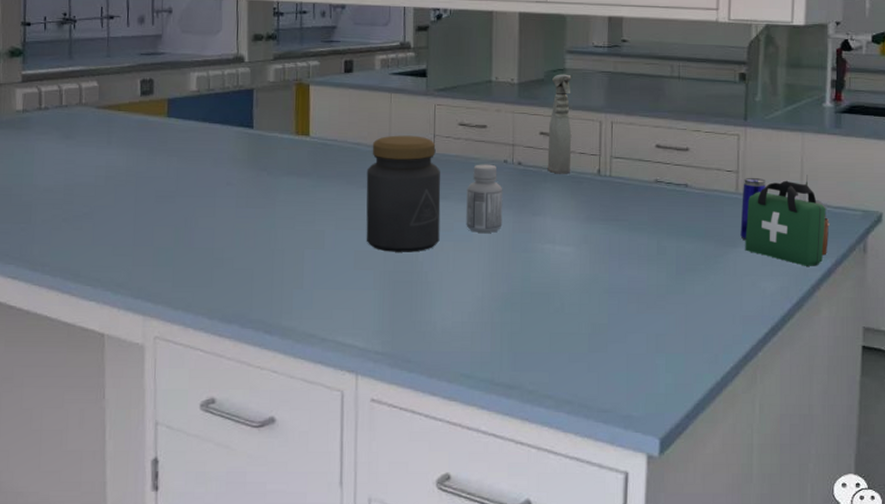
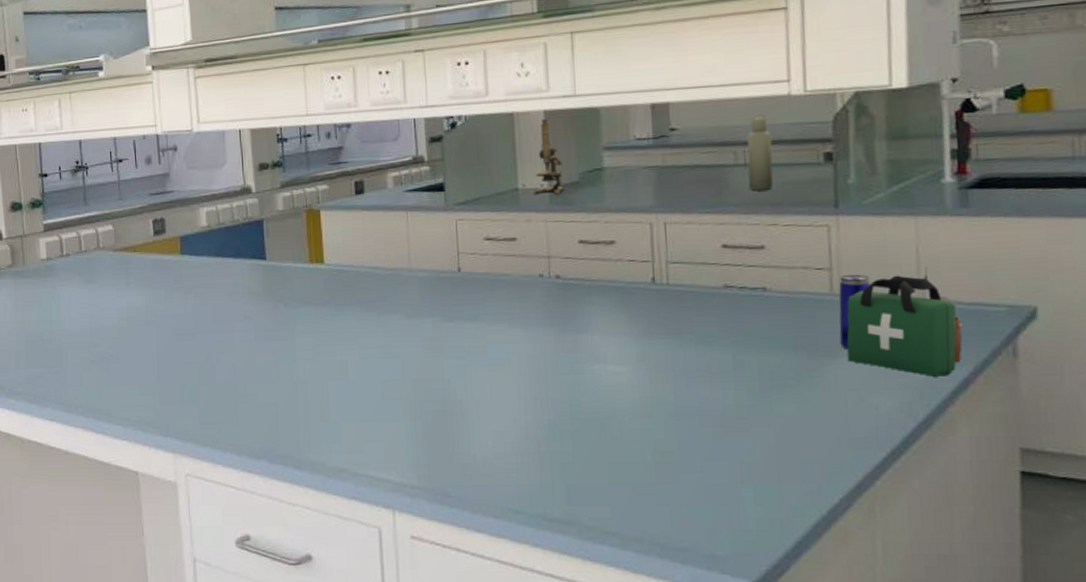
jar: present [366,135,441,252] -> none [387,254,473,380]
medicine bottle: present [466,164,503,233] -> none [499,280,543,355]
microscope: none [504,20,531,90] -> present [533,118,564,195]
spray bottle: present [547,74,572,174] -> none [589,173,619,286]
bottle: none [681,34,701,100] -> present [747,113,774,190]

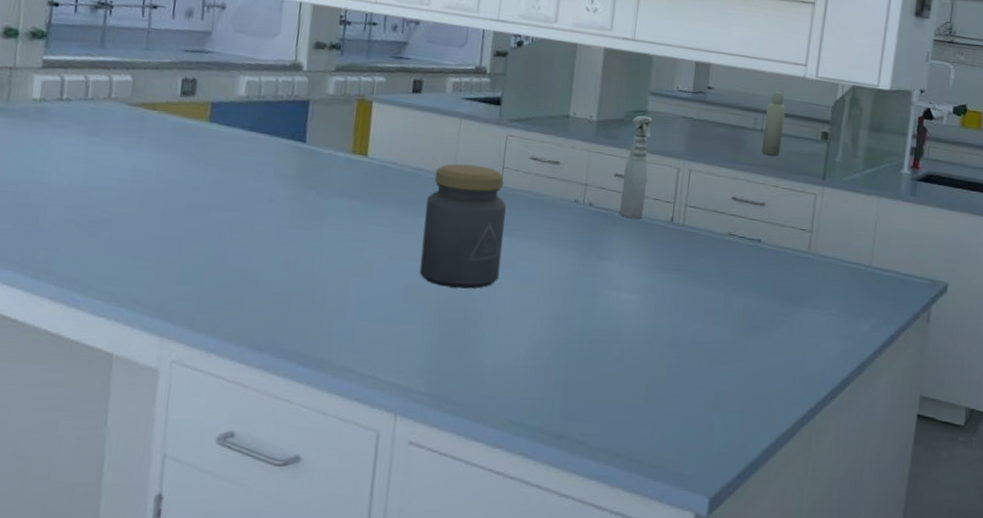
jar: none [387,254,473,380] -> present [419,163,506,289]
microscope: present [533,118,564,195] -> none [582,55,613,129]
spray bottle: none [589,173,619,286] -> present [619,115,653,220]
first-aid kit: present [839,267,964,377] -> none [808,237,898,332]

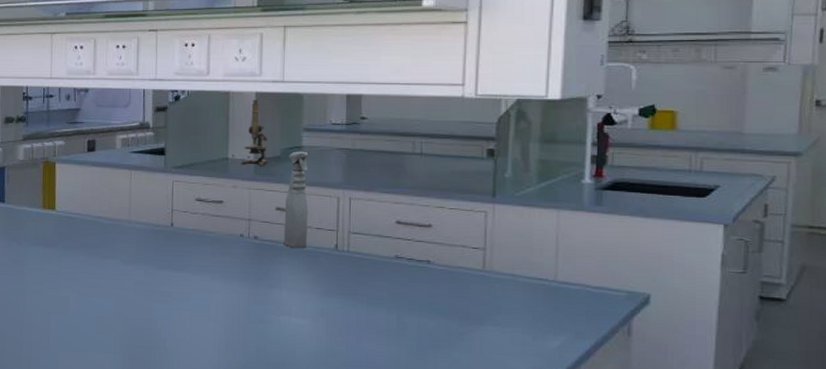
jar: present [419,163,506,289] -> none [107,209,179,320]
microscope: none [582,55,613,129] -> present [240,99,268,167]
bottle: present [762,88,786,155] -> none [423,111,445,177]

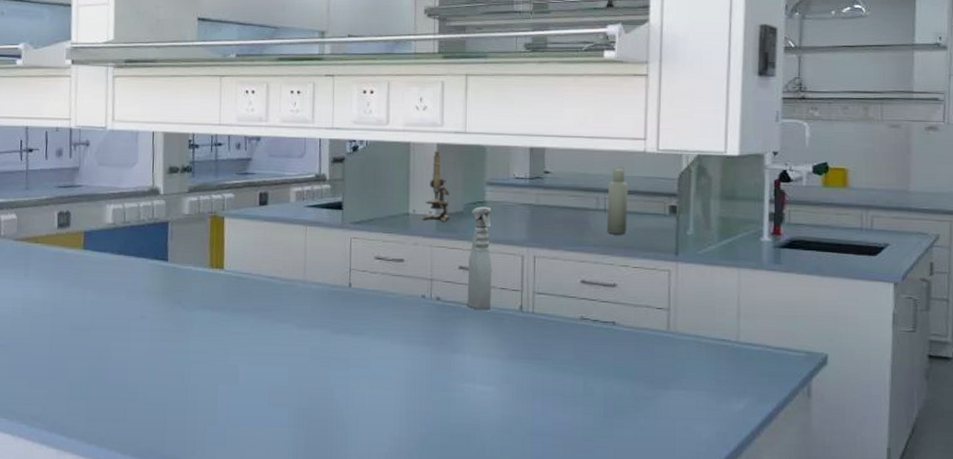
bottle: none [423,111,445,177] -> present [607,165,628,234]

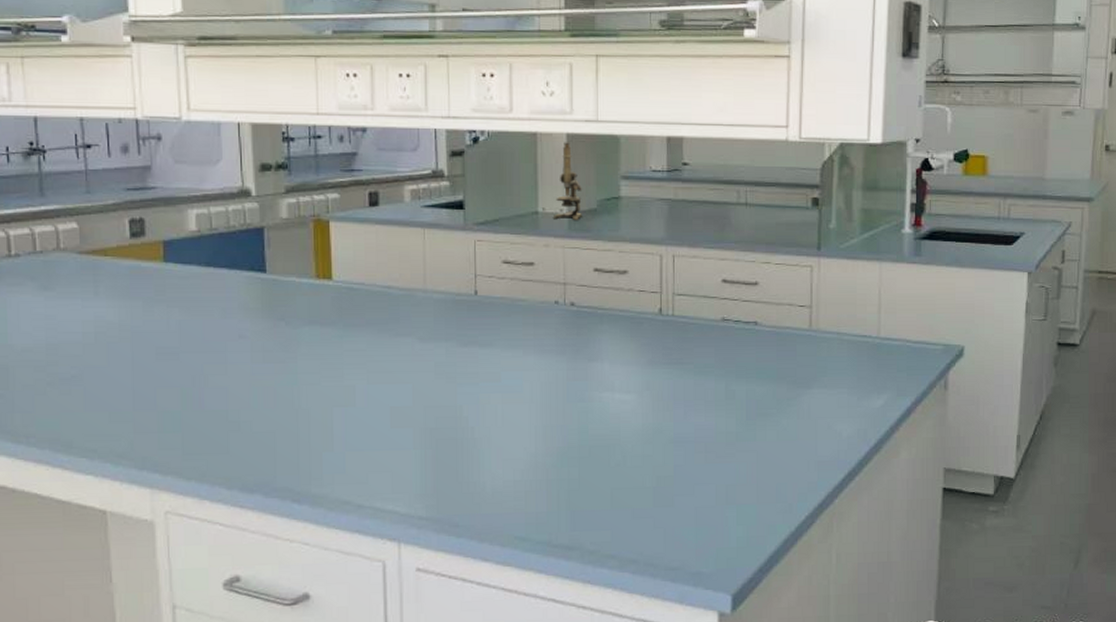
spray bottle: present [467,206,492,310] -> none [603,202,630,315]
bottle: present [607,165,628,234] -> none [748,156,770,229]

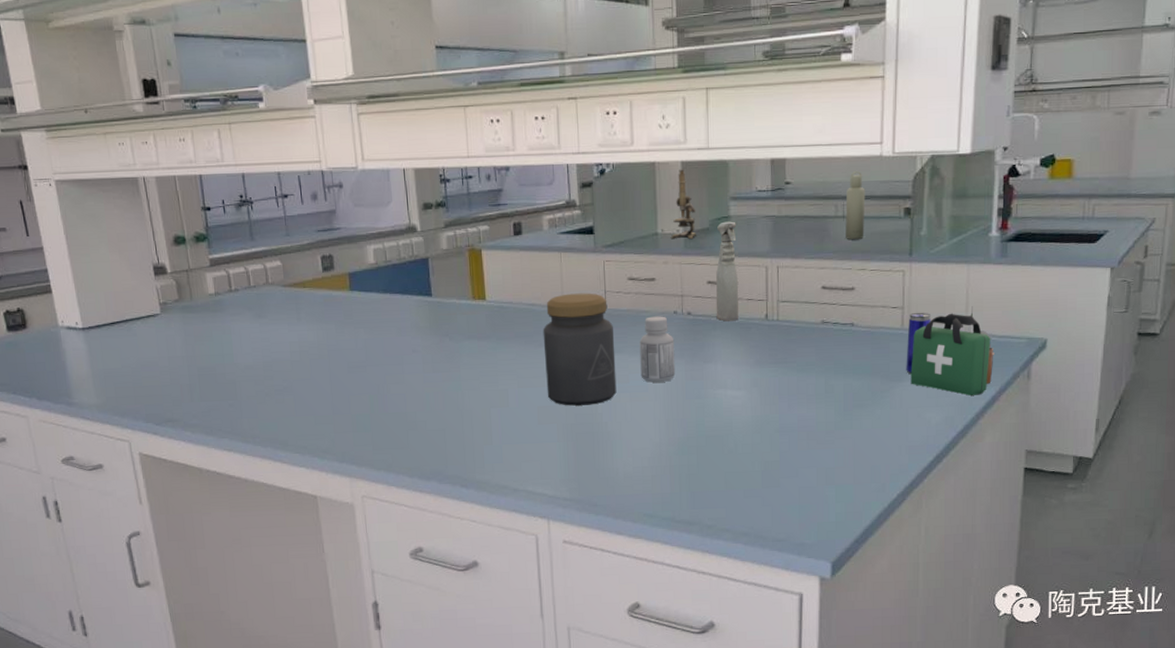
jar: none [400,276,486,407] -> present [543,293,617,406]
medicine bottle: none [514,306,556,382] -> present [639,316,676,383]
spray bottle: none [603,202,630,315] -> present [715,221,739,322]
bottle: none [748,156,770,229] -> present [845,171,866,239]
first-aid kit: none [814,308,910,406] -> present [906,306,995,396]

